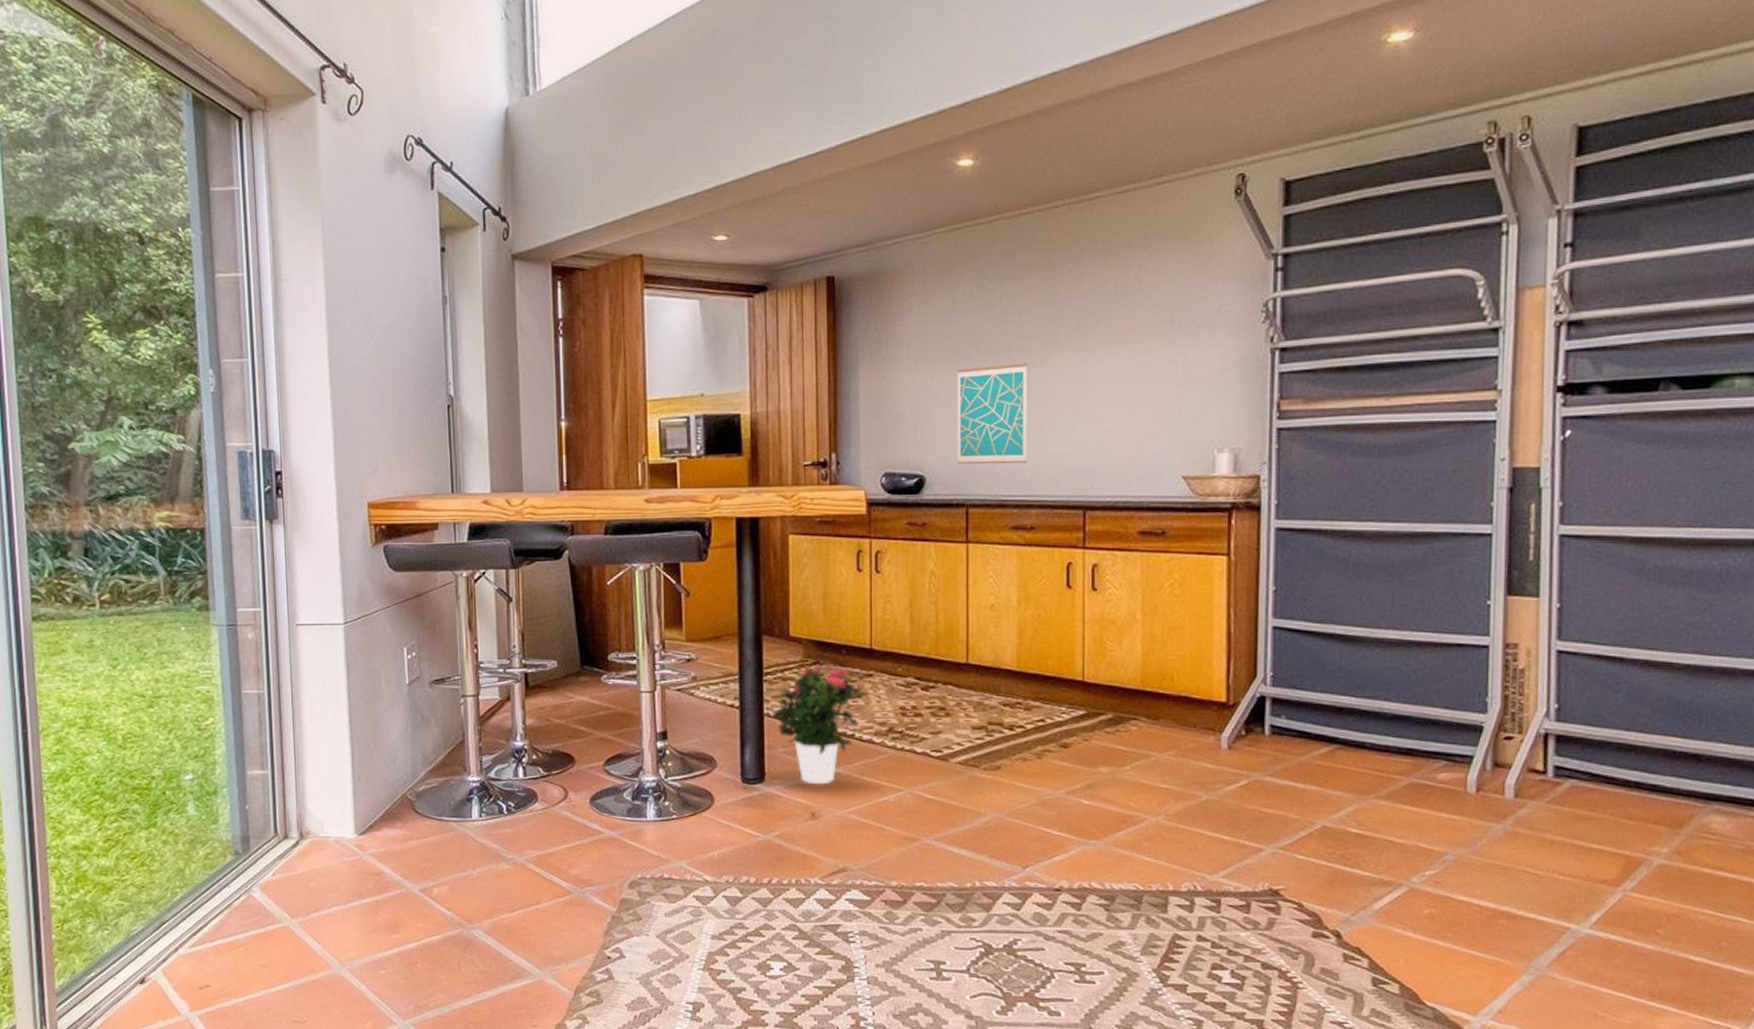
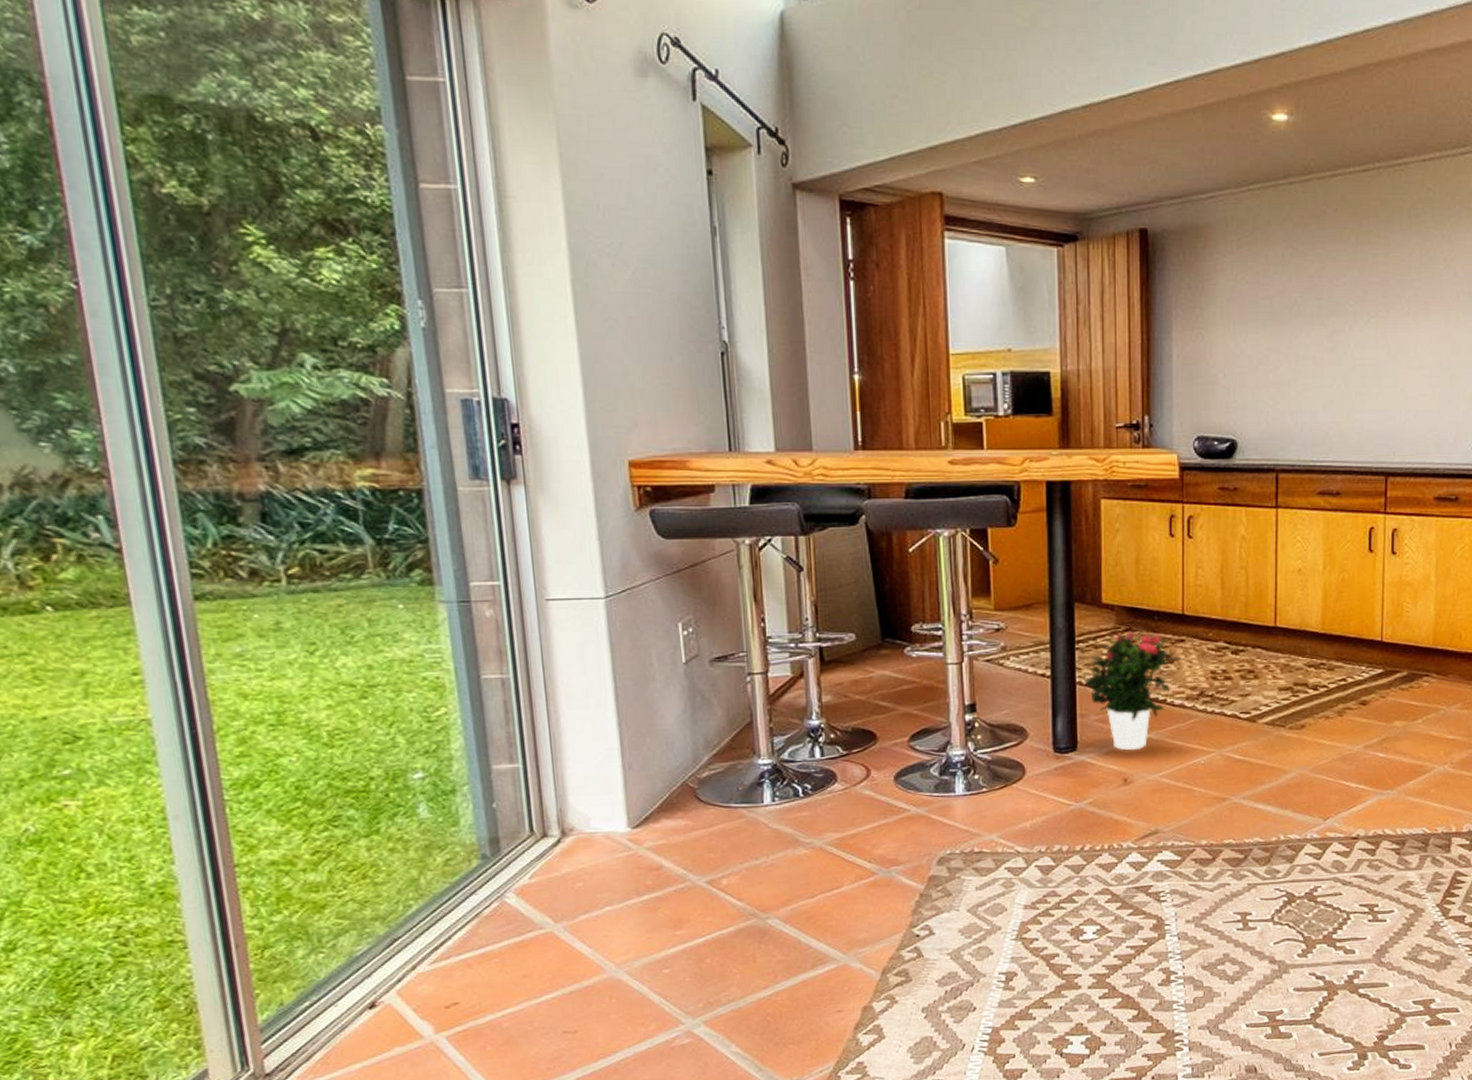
wall art: present [956,363,1027,465] -> none [1268,328,1336,430]

